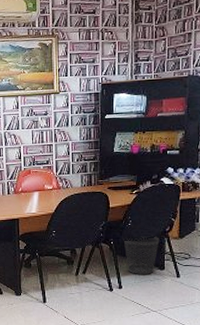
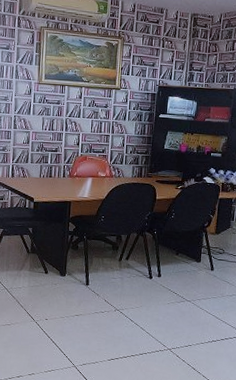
wastebasket: present [123,235,160,275] -> none [166,228,199,266]

